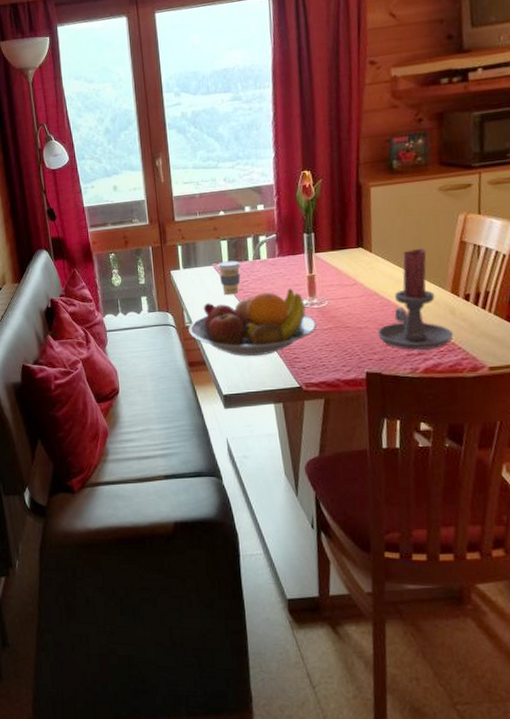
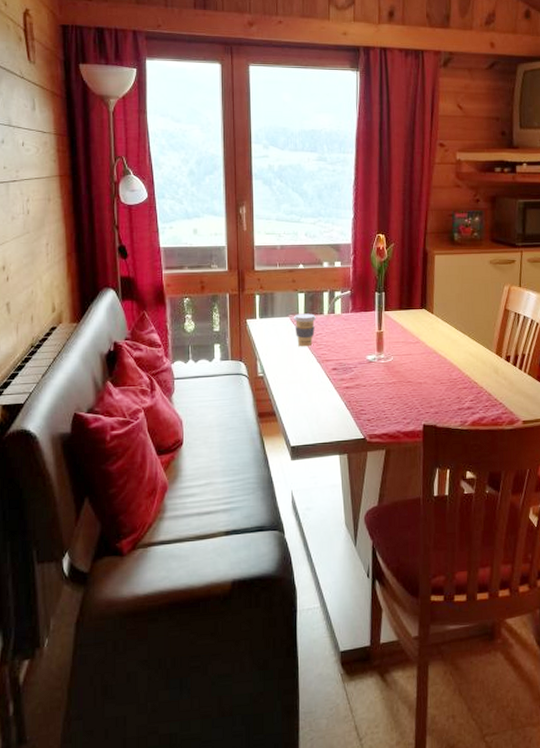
fruit bowl: present [188,288,316,357] -> none [261,343,382,408]
candle holder: present [378,248,453,351] -> none [435,312,496,405]

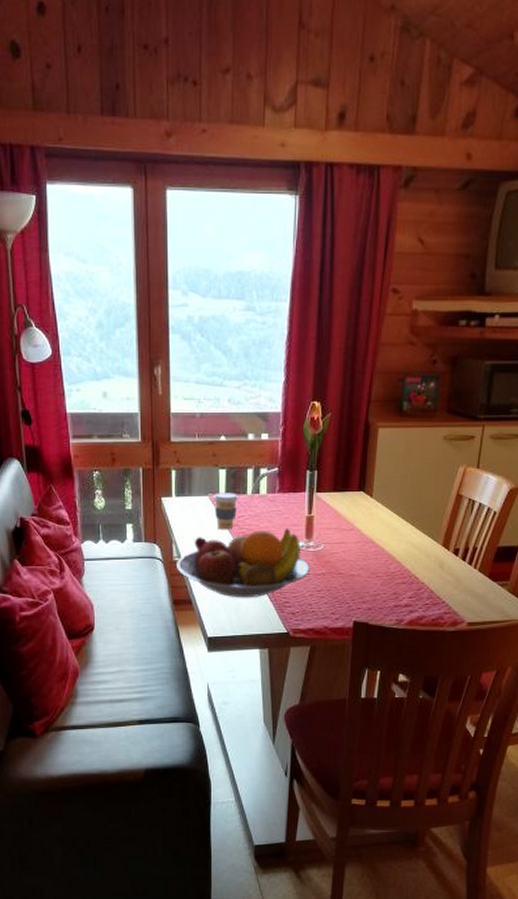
fruit bowl: none [261,343,382,408] -> present [177,528,310,598]

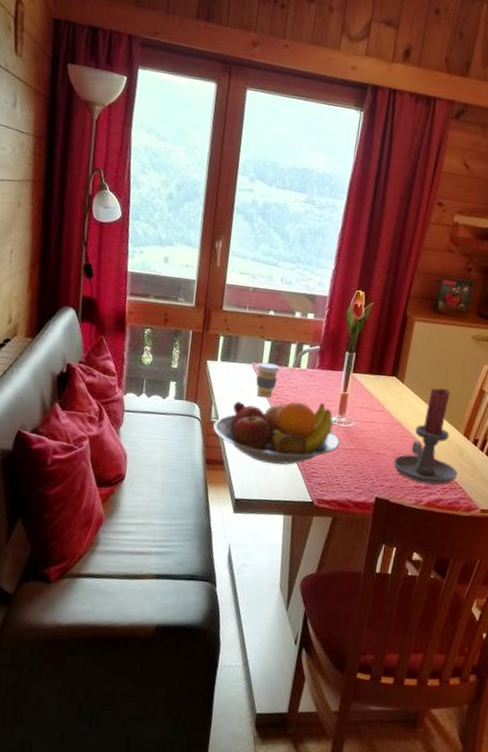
candle holder: none [369,497,439,603] -> present [393,388,458,485]

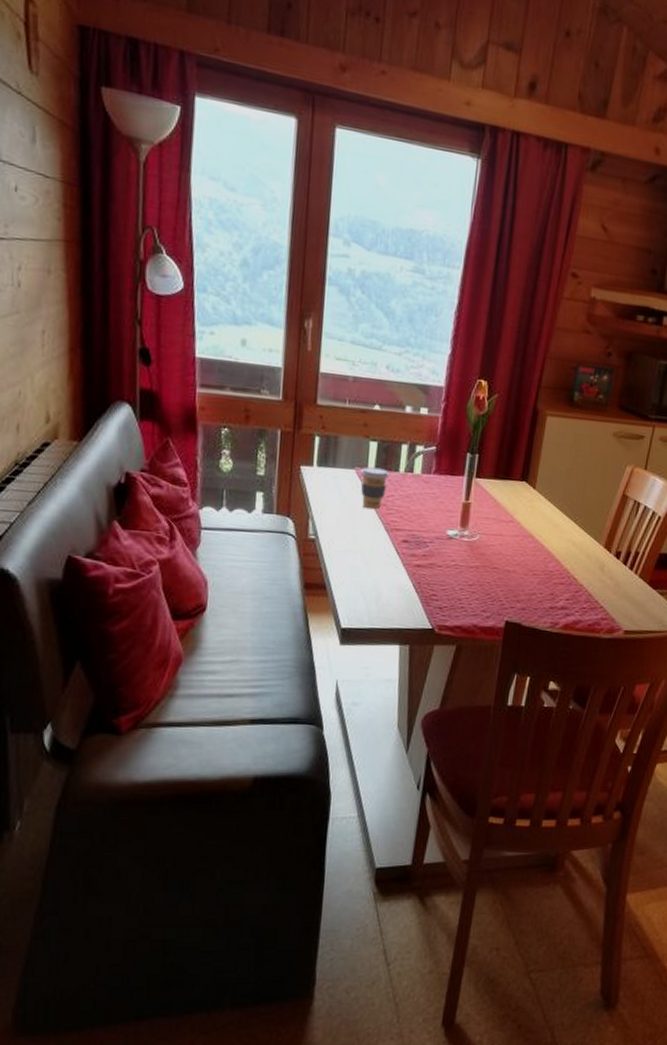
fruit bowl: present [213,401,340,465] -> none [311,513,463,588]
candle holder: present [393,388,458,485] -> none [525,493,598,605]

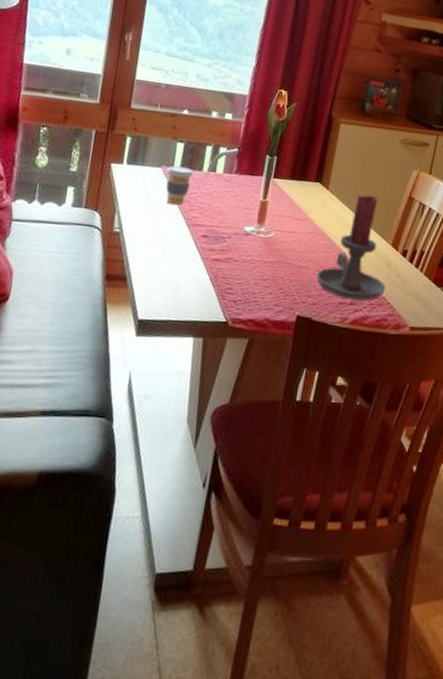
candle holder: none [525,493,598,605] -> present [316,195,386,301]

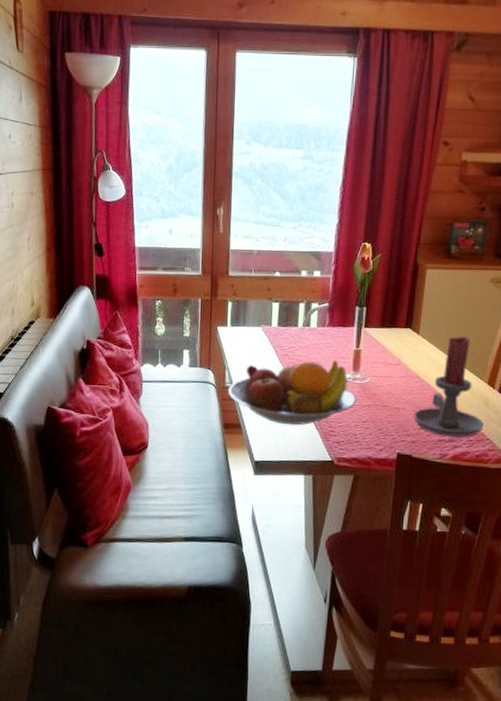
fruit bowl: none [115,209,258,281] -> present [228,360,356,426]
coffee cup: present [166,165,194,206] -> none [265,324,291,360]

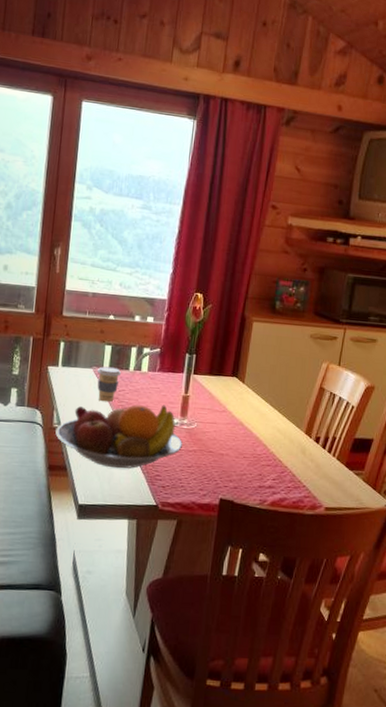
coffee cup: none [265,324,291,360] -> present [96,366,122,403]
candle holder: present [414,336,484,438] -> none [237,387,301,484]

